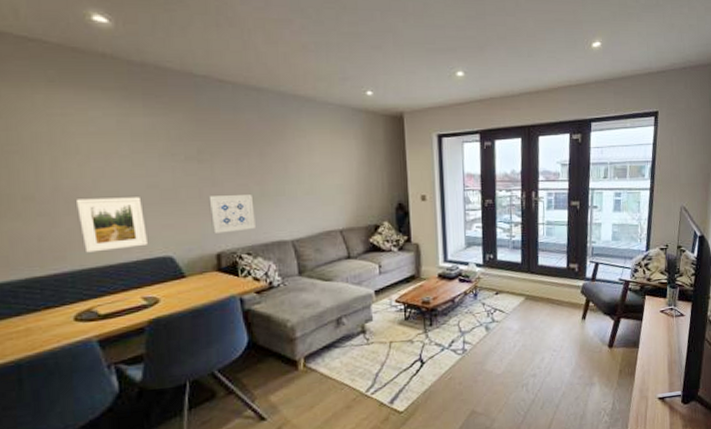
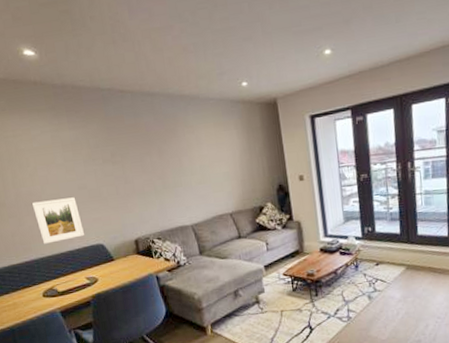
wall art: present [209,195,255,233] -> none [123,188,162,223]

